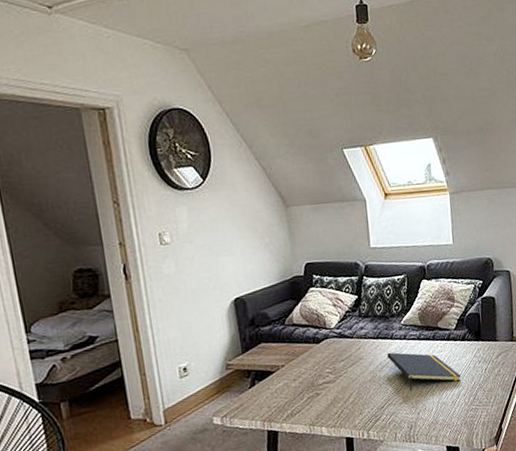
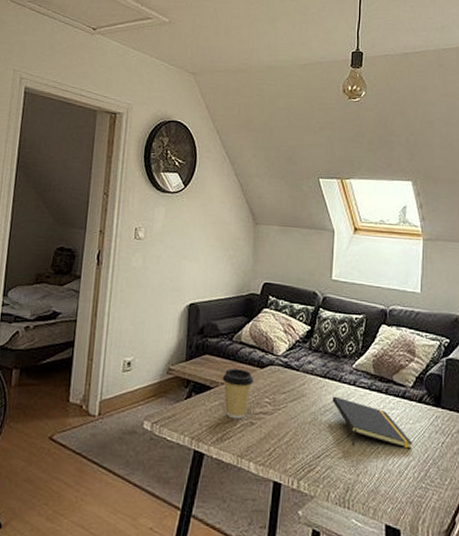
coffee cup: none [281,348,313,395] -> present [222,368,254,420]

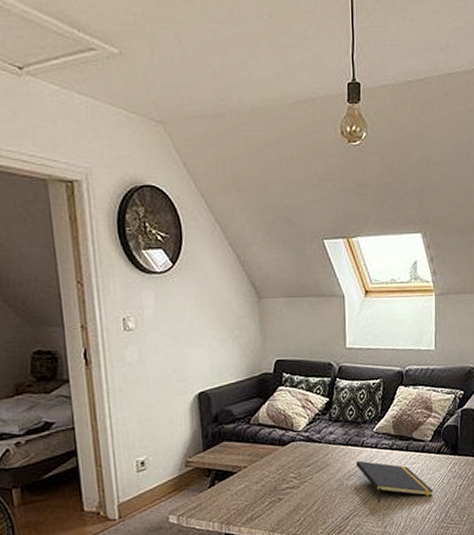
coffee cup: present [222,368,254,420] -> none [244,450,278,499]

